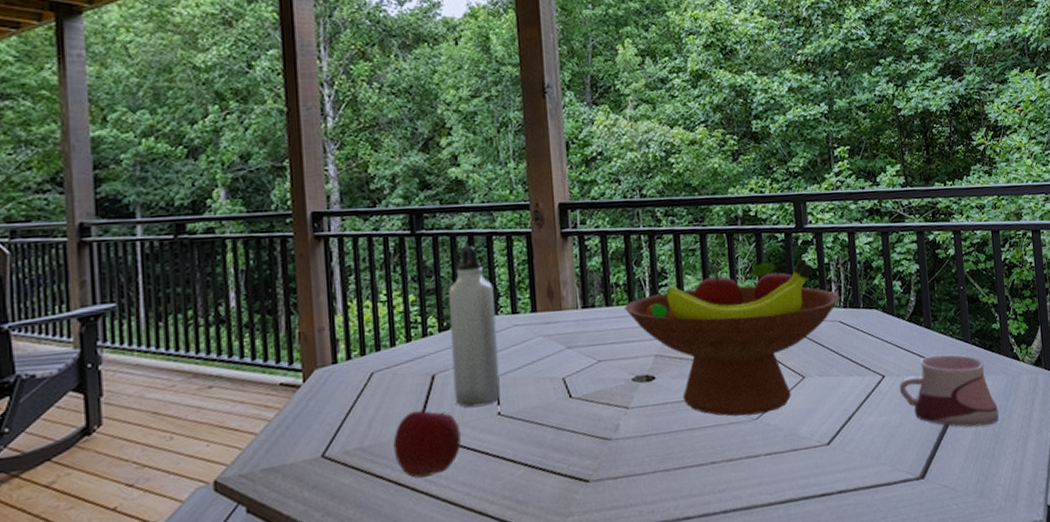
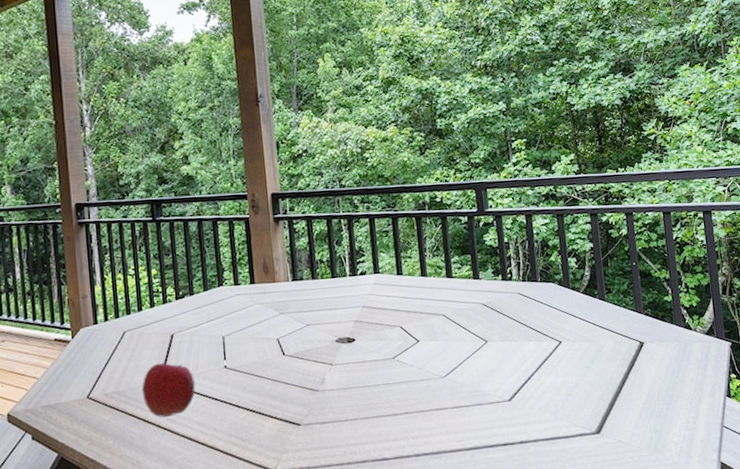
water bottle: present [448,246,501,408] -> none [182,229,226,362]
fruit bowl: present [625,259,840,417] -> none [328,238,519,374]
mug: present [899,354,999,427] -> none [575,323,672,389]

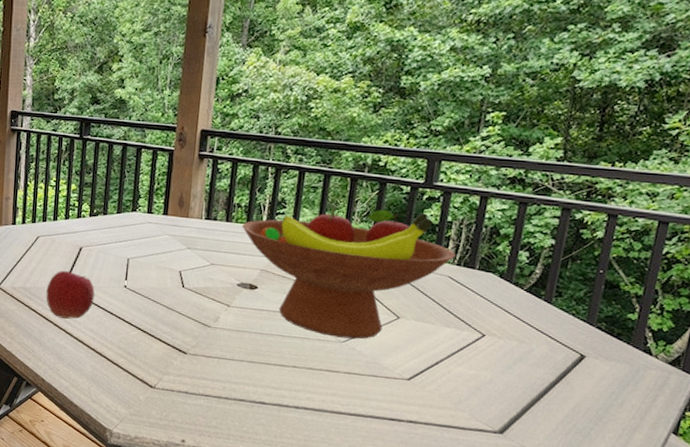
fruit bowl: none [328,238,519,374] -> present [242,206,456,339]

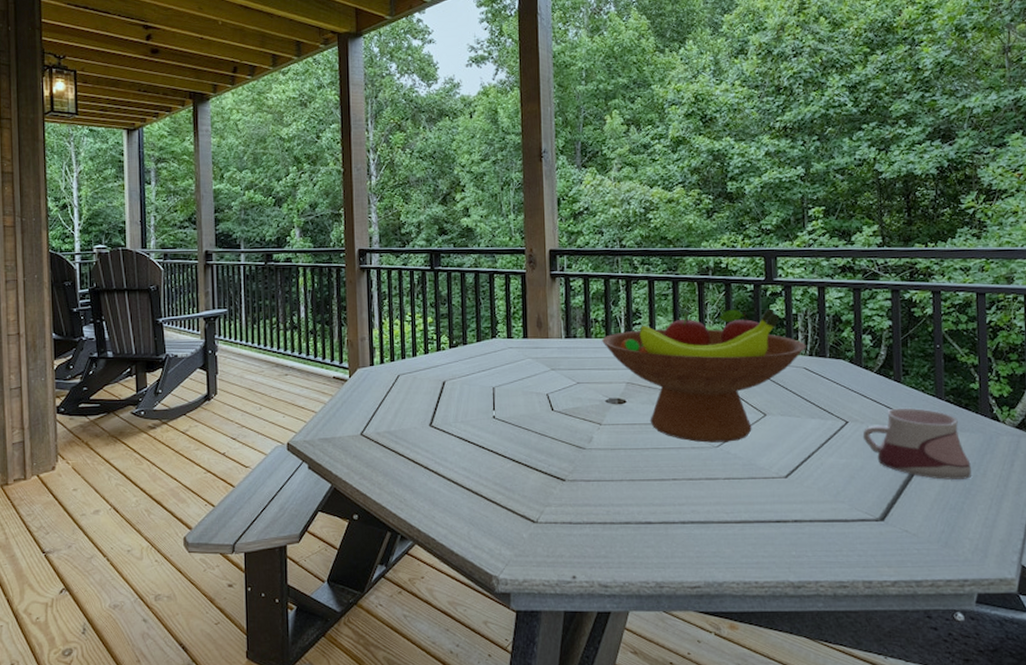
apple: present [46,270,95,319] -> none [412,407,463,460]
mug: none [497,328,609,407] -> present [862,407,971,480]

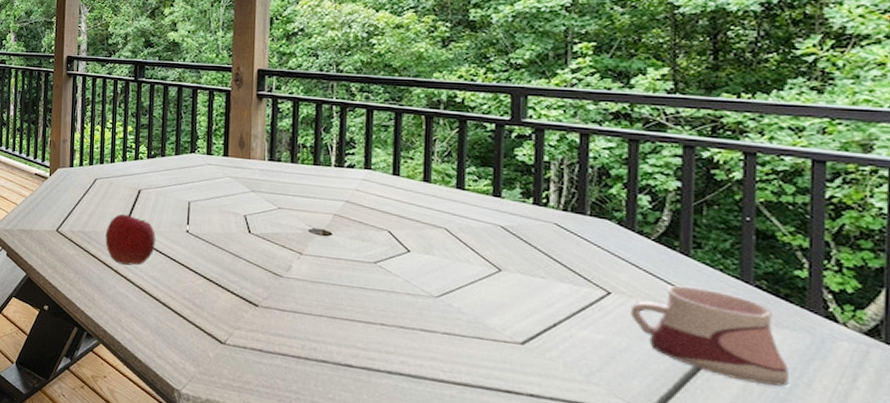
apple: none [412,407,463,460] -> present [105,214,155,266]
fruit bowl: present [602,308,806,443] -> none [309,145,559,294]

